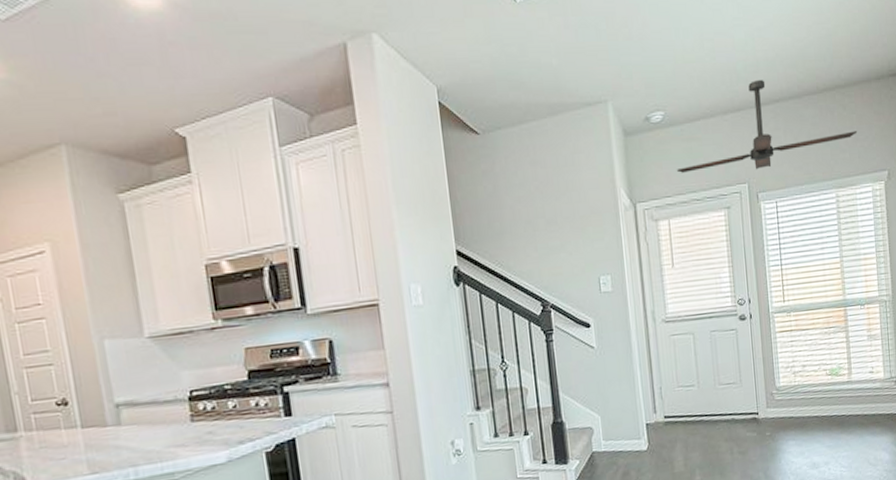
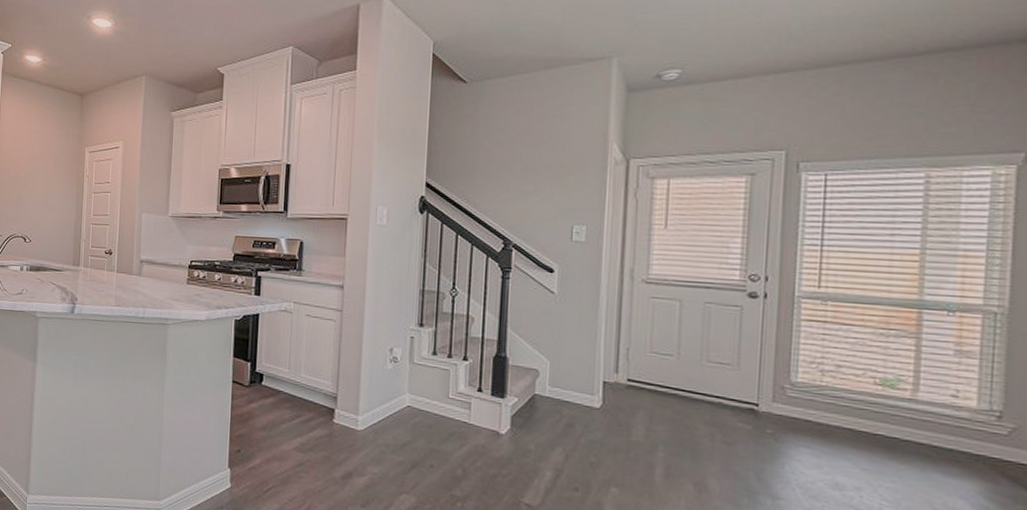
ceiling fan: present [676,80,858,173] -> none [687,40,977,137]

